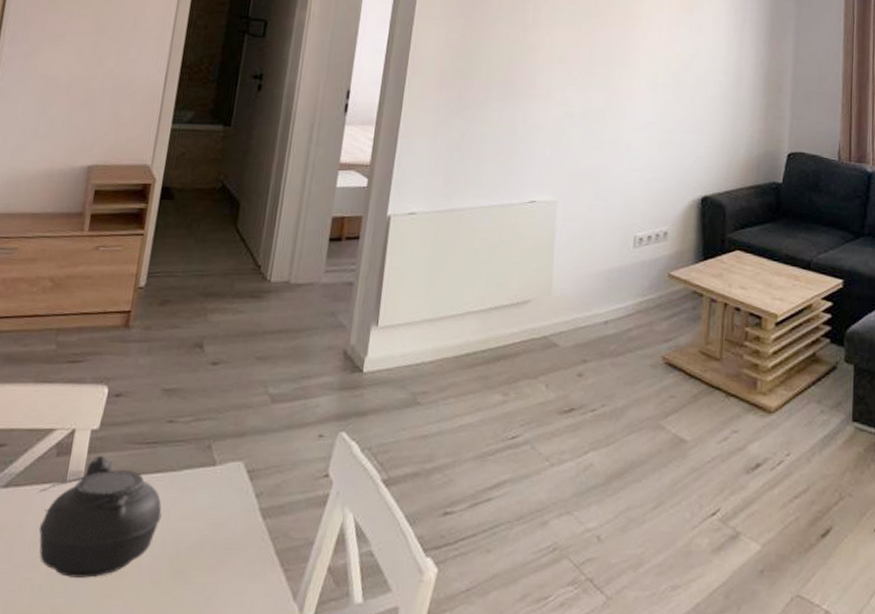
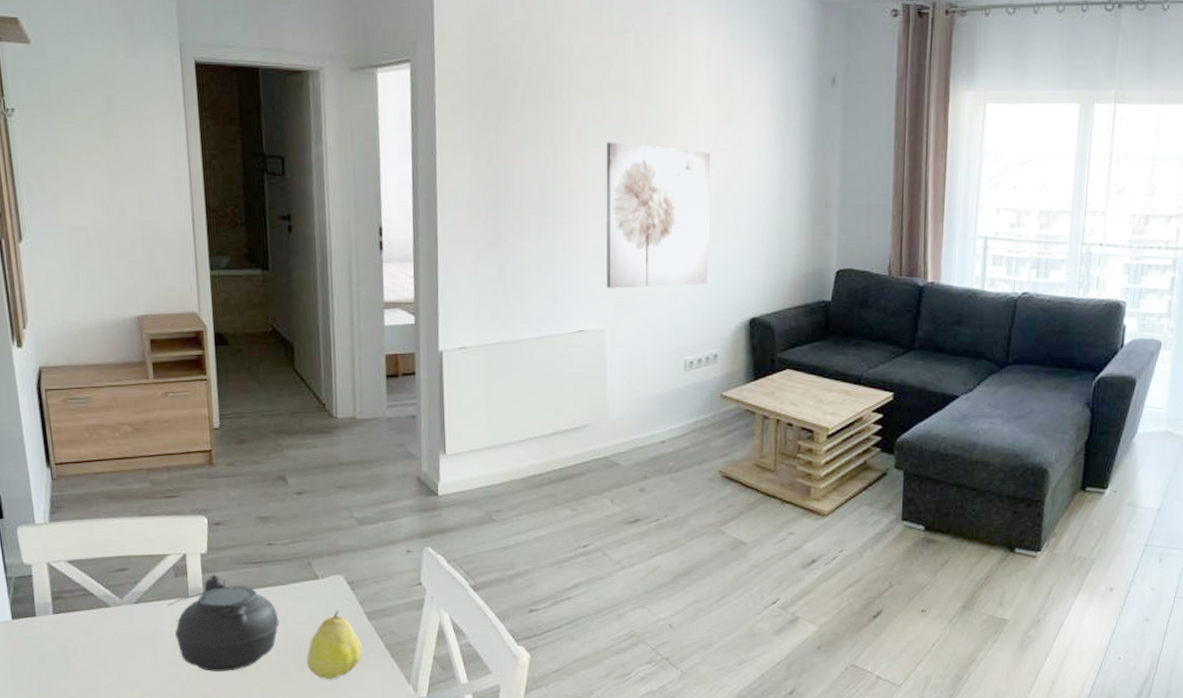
fruit: none [182,504,250,592] -> present [307,610,363,679]
wall art: none [563,22,673,162] -> present [606,142,711,289]

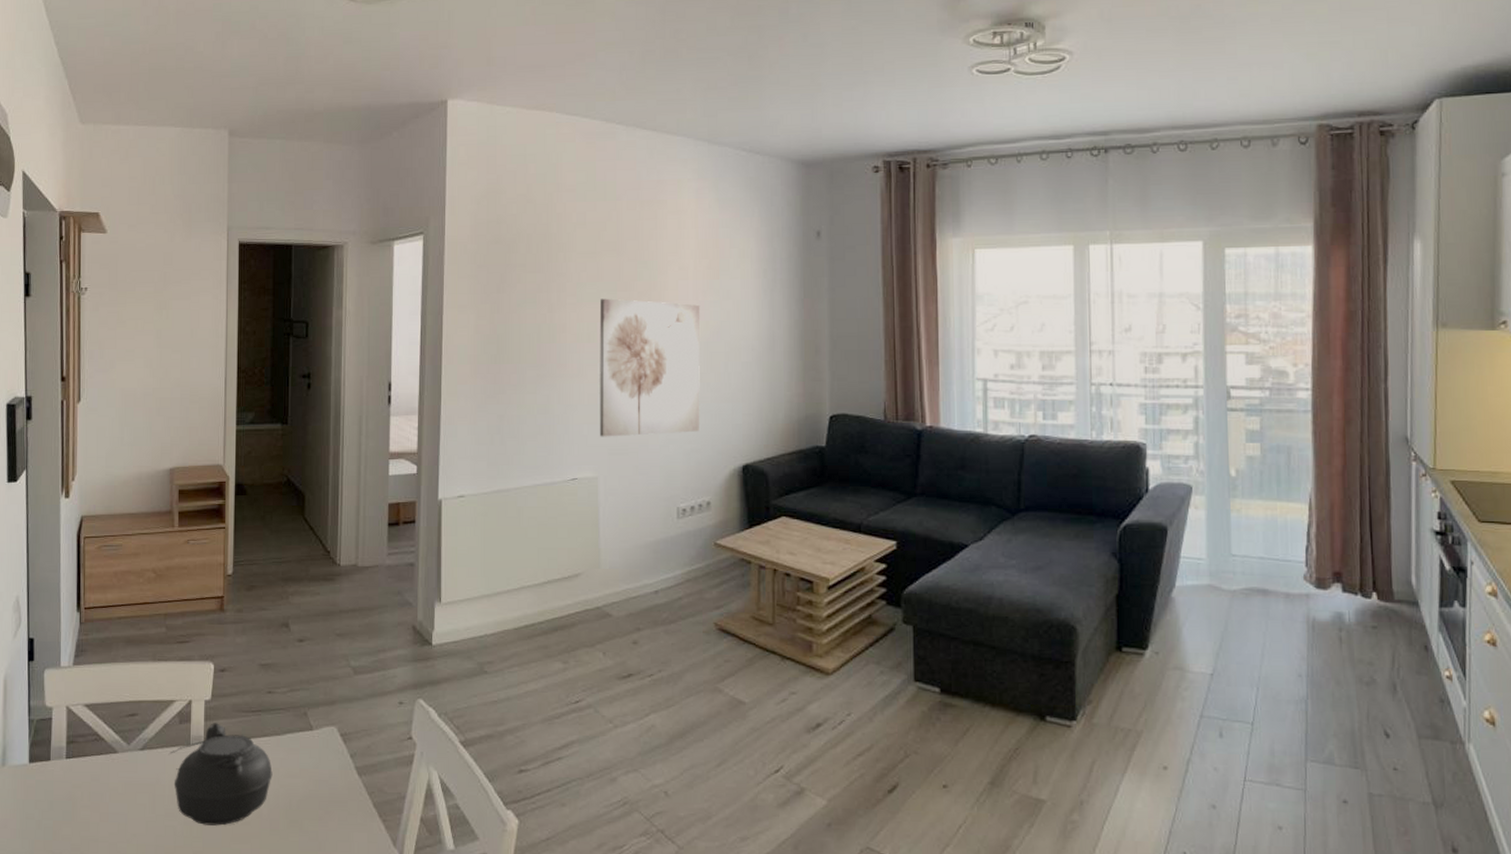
fruit: present [307,610,363,679] -> none [296,763,351,839]

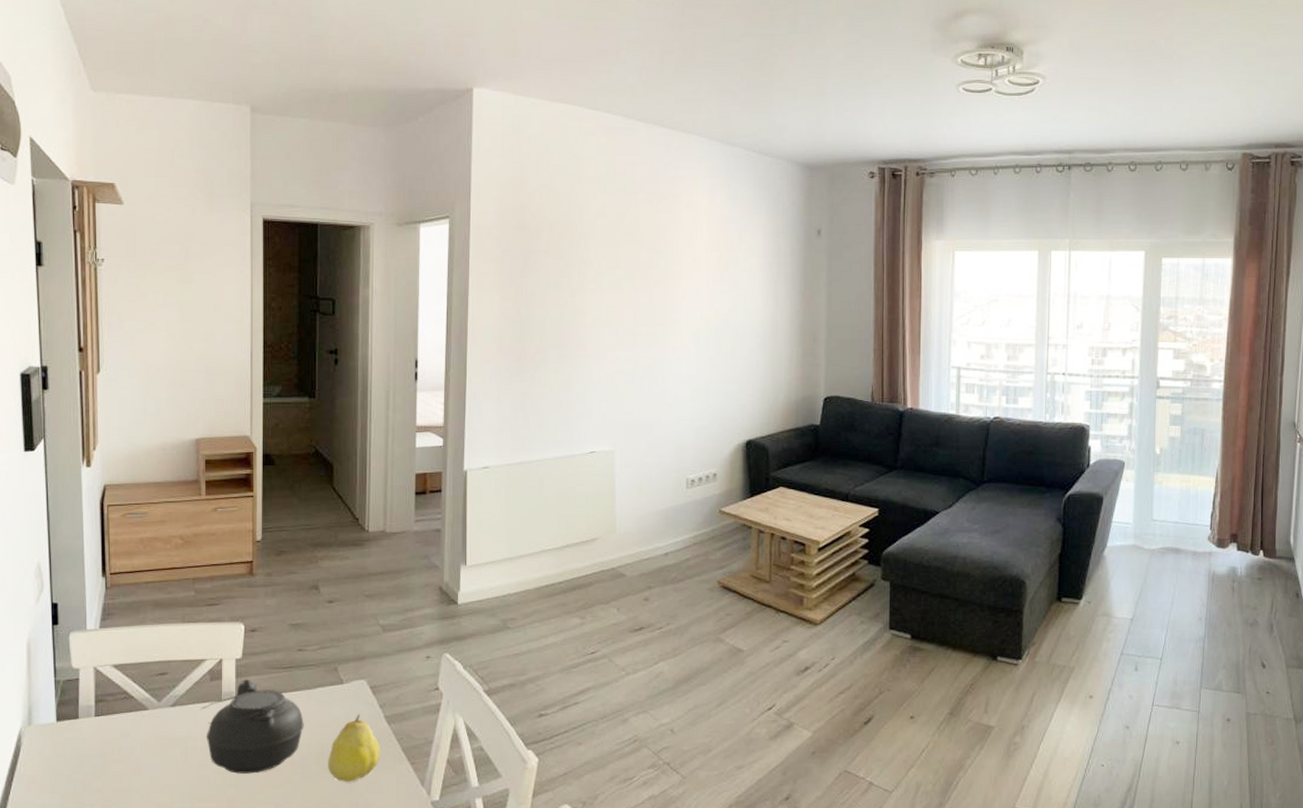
fruit: none [296,763,351,839] -> present [328,713,381,782]
wall art: present [599,298,701,437] -> none [617,285,711,414]

